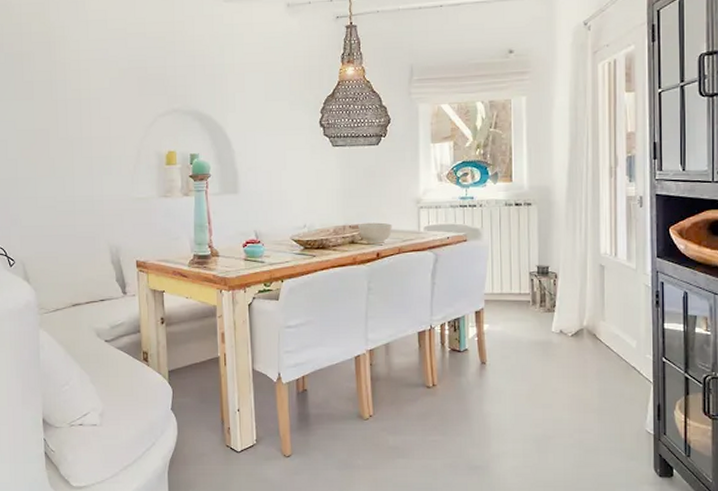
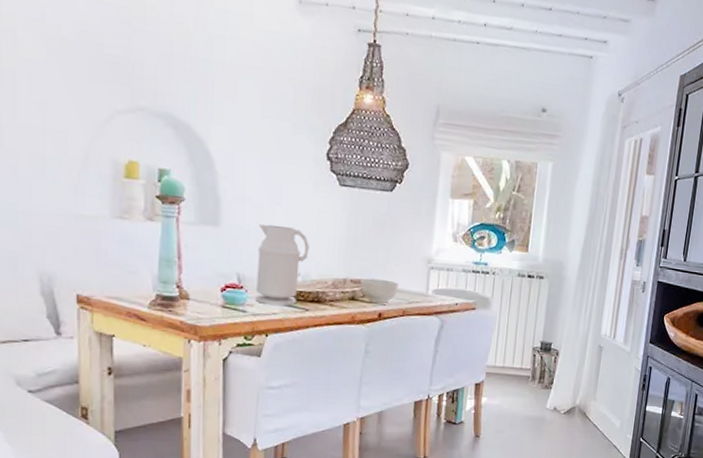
water jug: none [270,186,312,255] -> present [254,224,310,307]

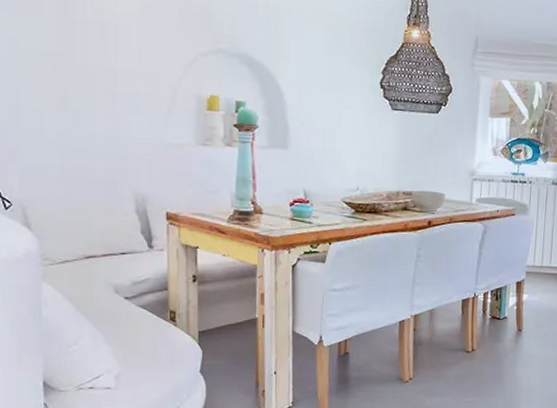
water jug: present [254,224,310,307] -> none [319,145,367,218]

